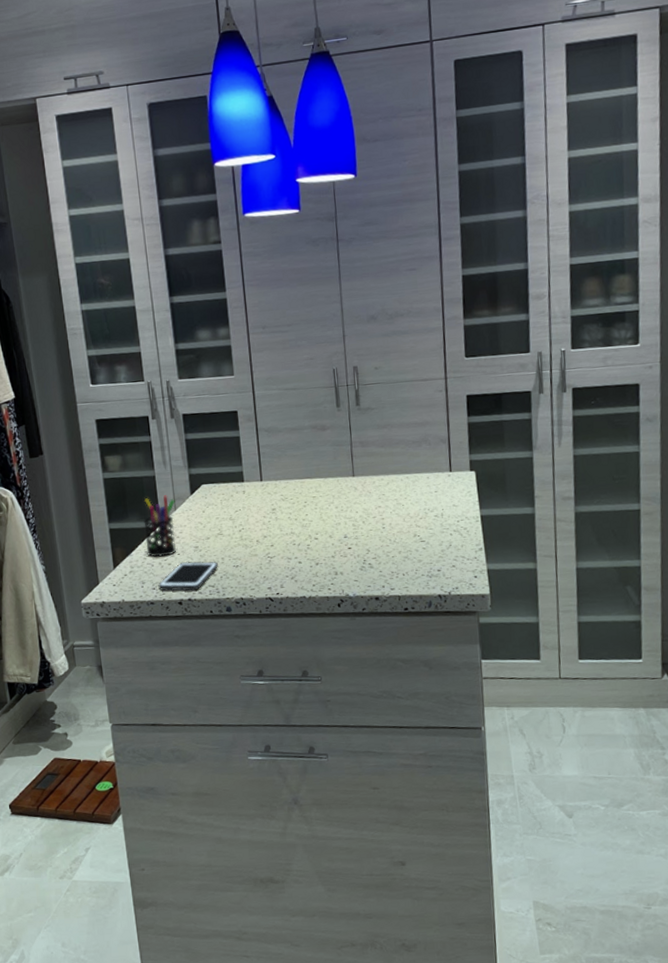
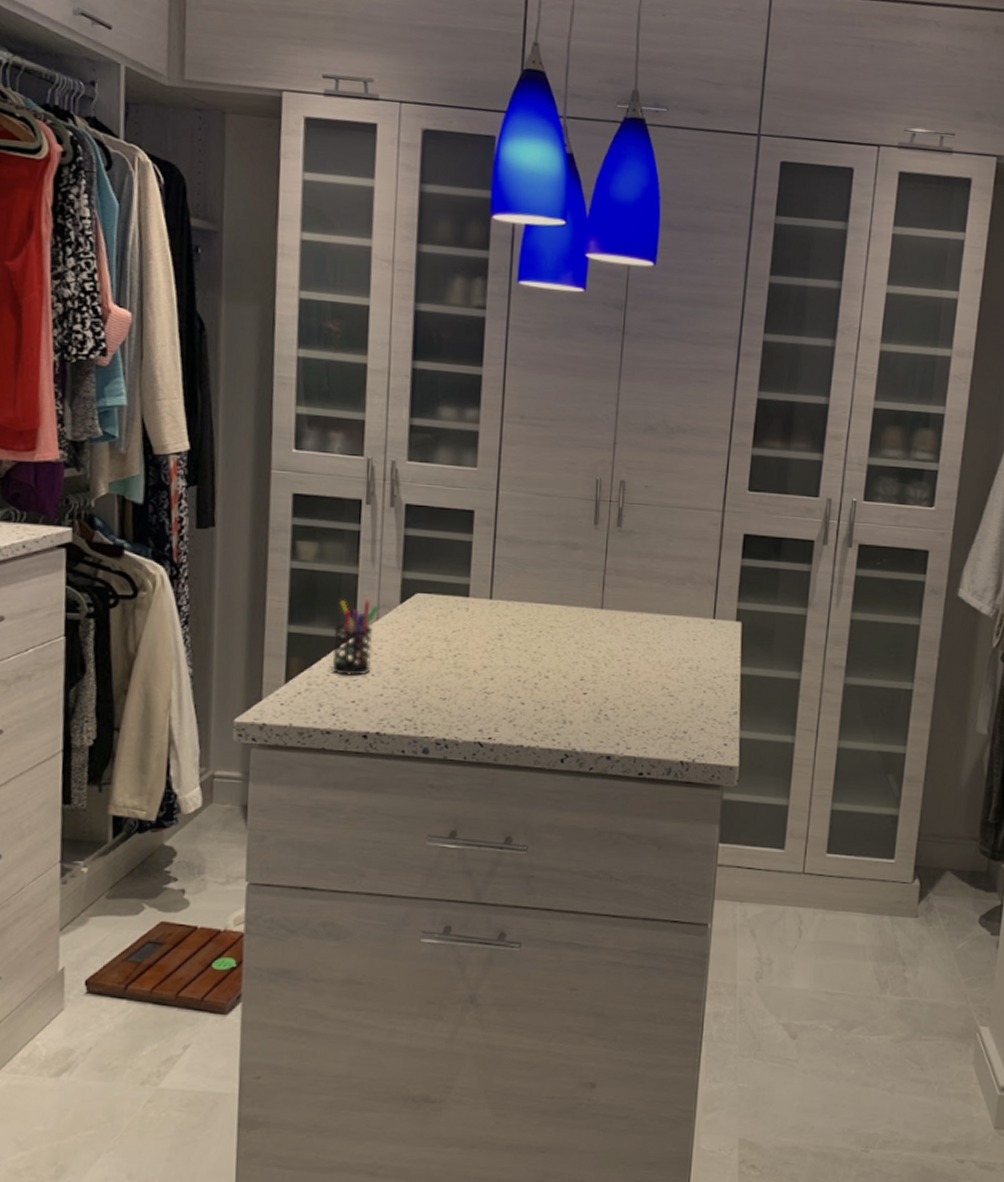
cell phone: present [158,561,218,591] -> none [339,685,421,723]

